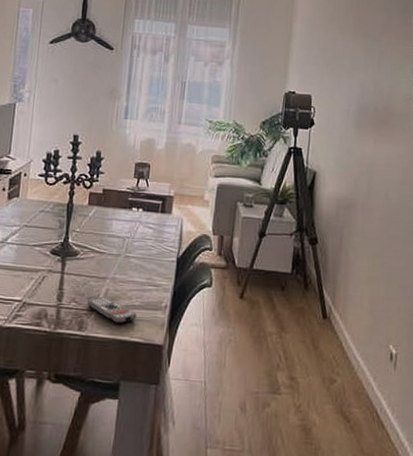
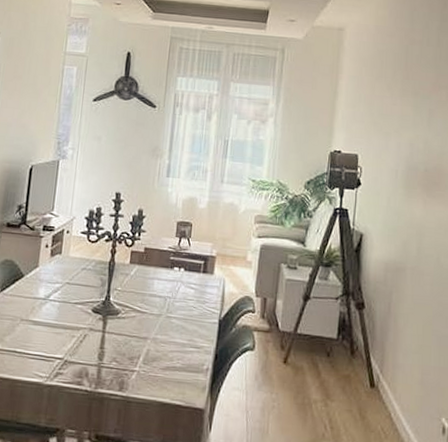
remote control: present [87,296,137,324] -> none [128,356,178,386]

